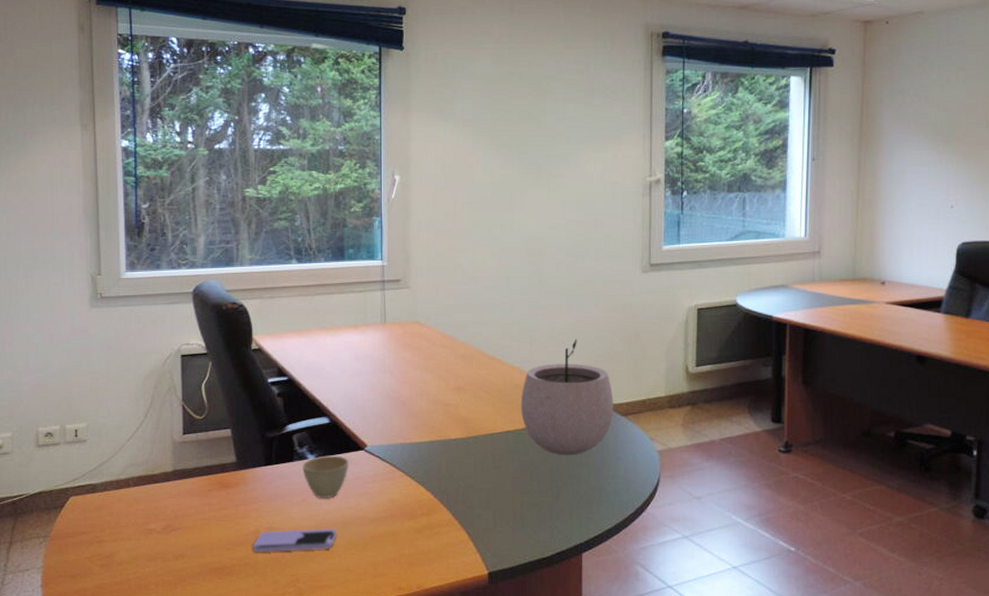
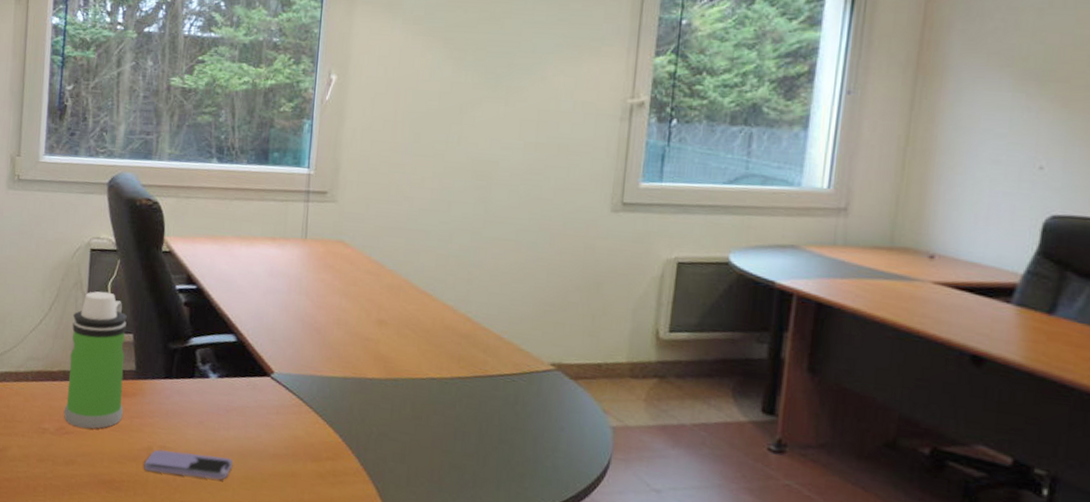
water bottle: none [168,393,227,523] -> present [63,291,127,429]
cup: present [302,455,349,498] -> none [203,377,253,424]
plant pot: present [520,339,614,456] -> none [450,282,563,418]

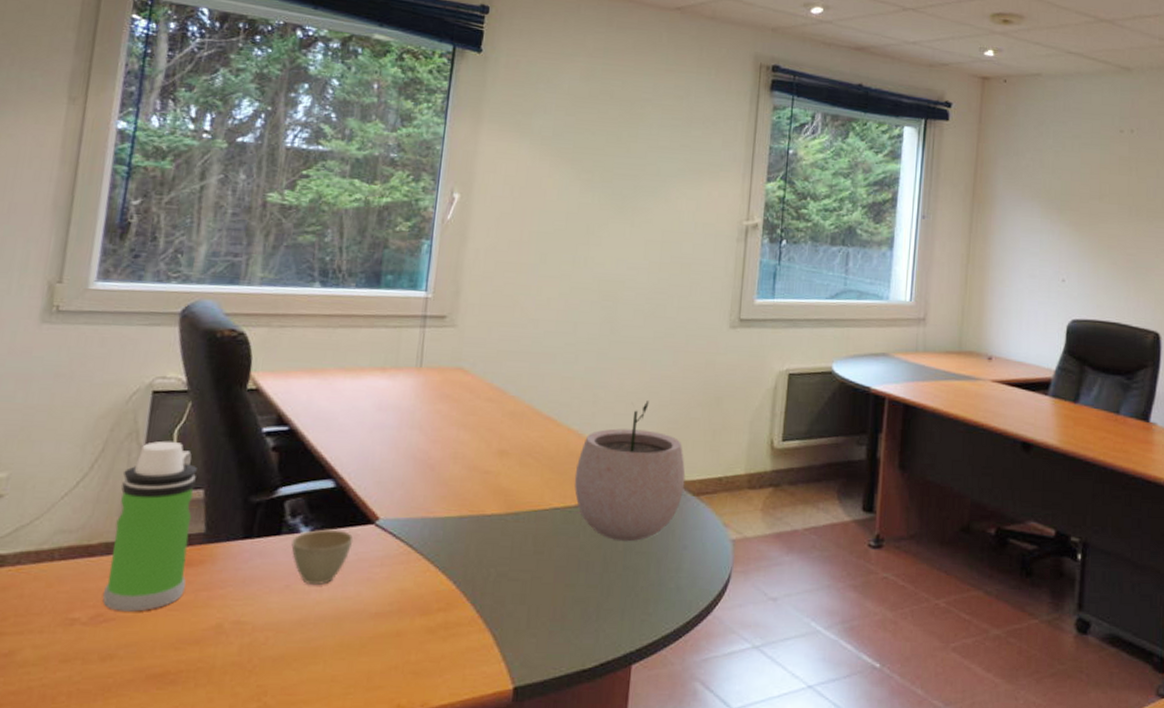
smartphone: present [143,449,234,481] -> none [209,624,326,655]
cup: none [203,377,253,424] -> present [291,529,354,585]
plant pot: none [450,282,563,418] -> present [574,401,686,542]

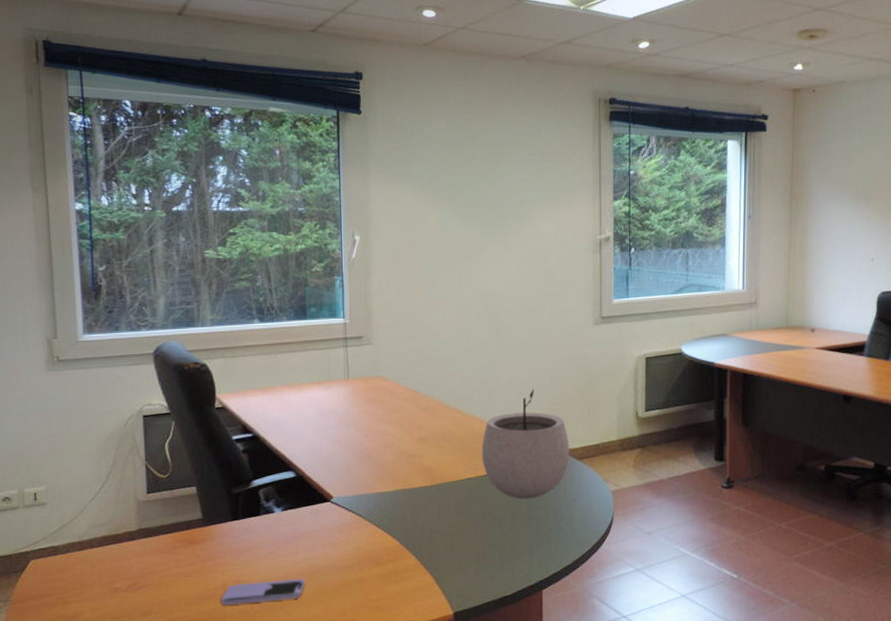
water bottle: present [102,440,197,612] -> none [133,452,194,580]
smartphone: none [209,624,326,655] -> present [220,578,306,606]
cup: present [291,529,354,585] -> none [269,508,316,550]

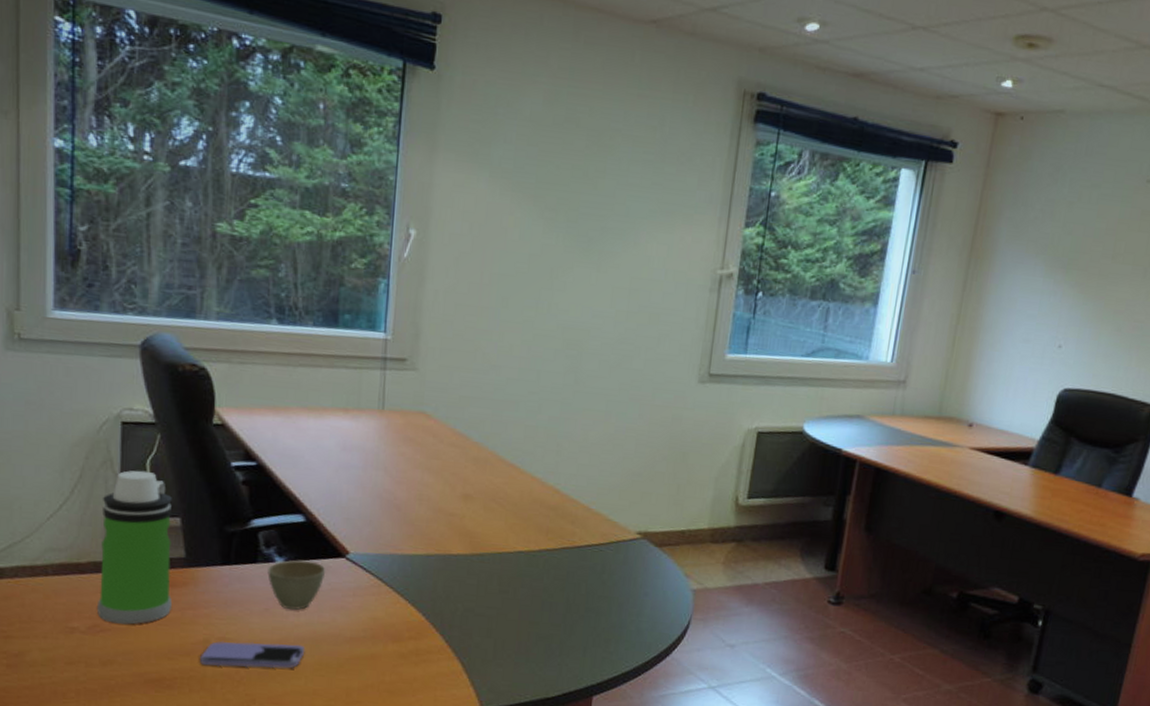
water bottle: none [133,452,194,580] -> present [96,470,172,625]
cup: none [269,508,316,550] -> present [267,560,326,610]
plant pot: present [481,389,570,500] -> none [538,453,649,587]

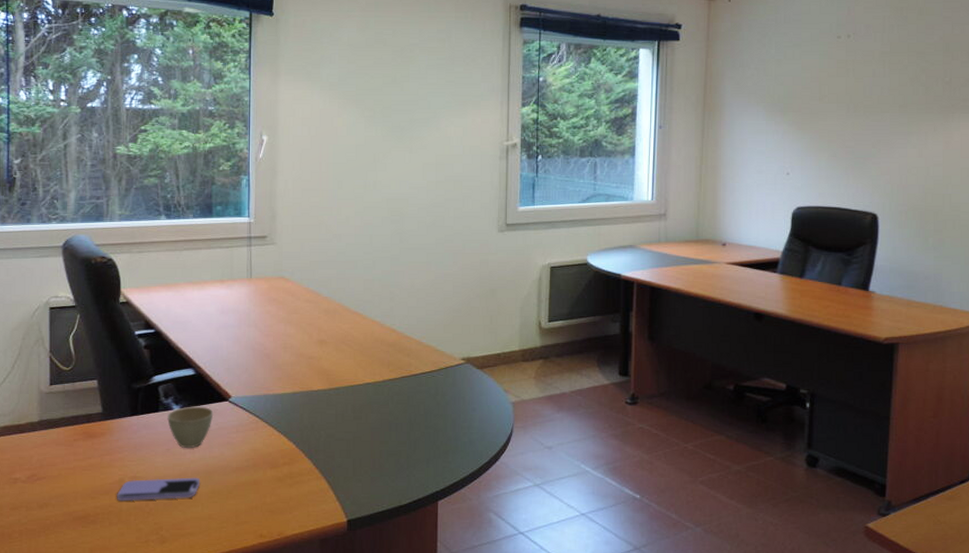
water bottle: present [96,470,172,625] -> none [34,345,93,472]

